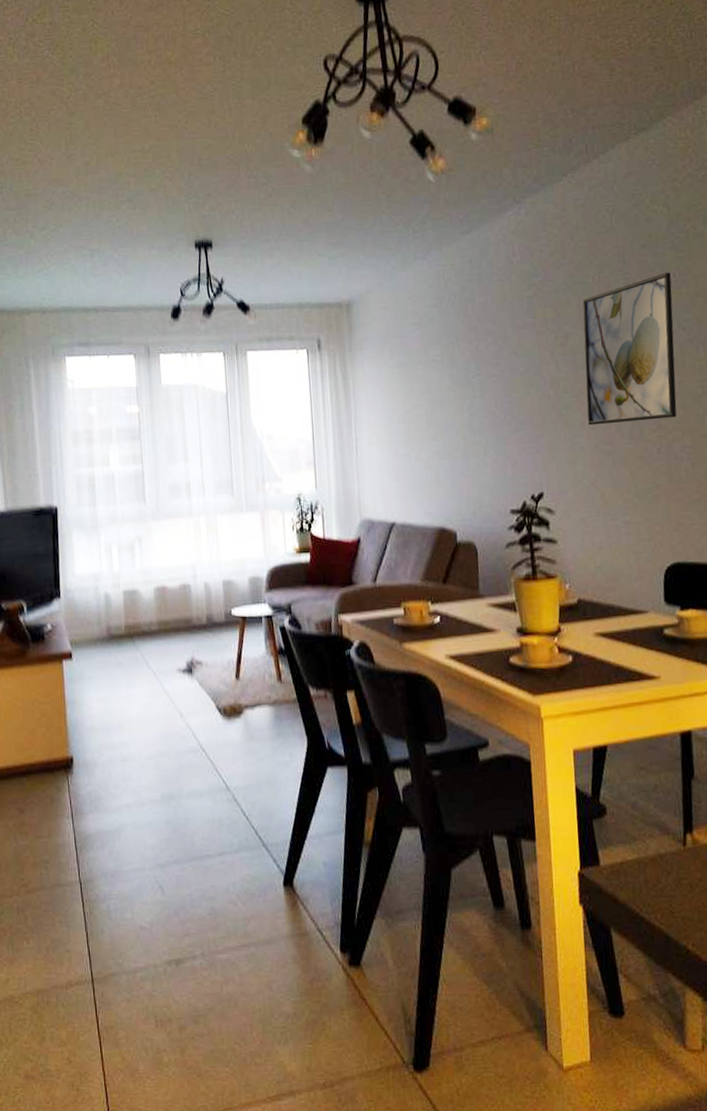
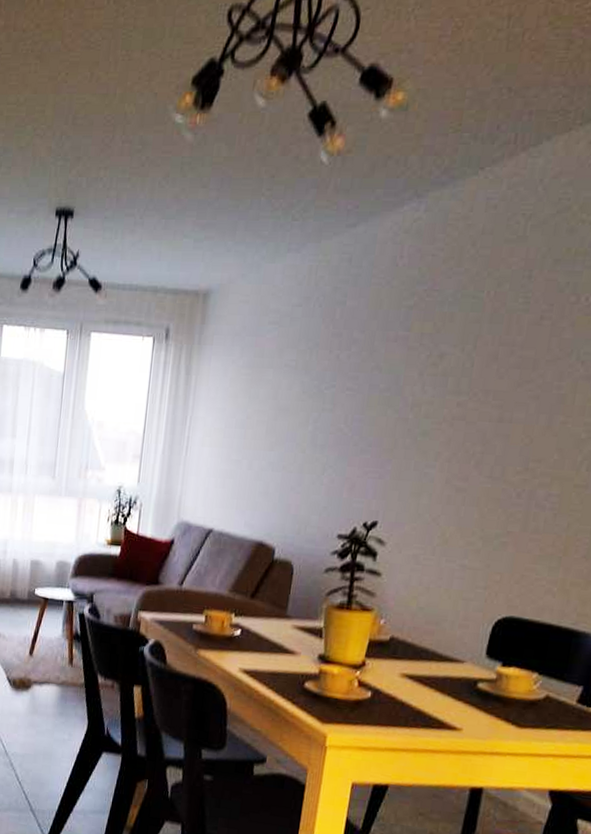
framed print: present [582,272,677,426] -> none [445,295,583,461]

